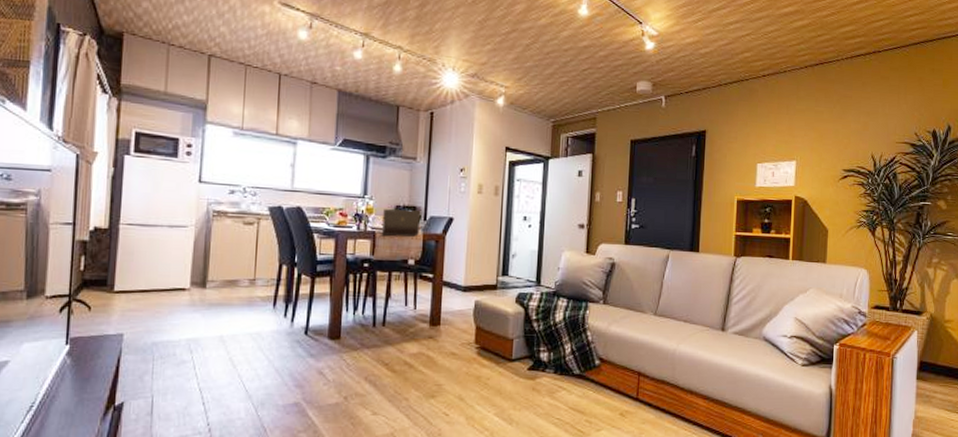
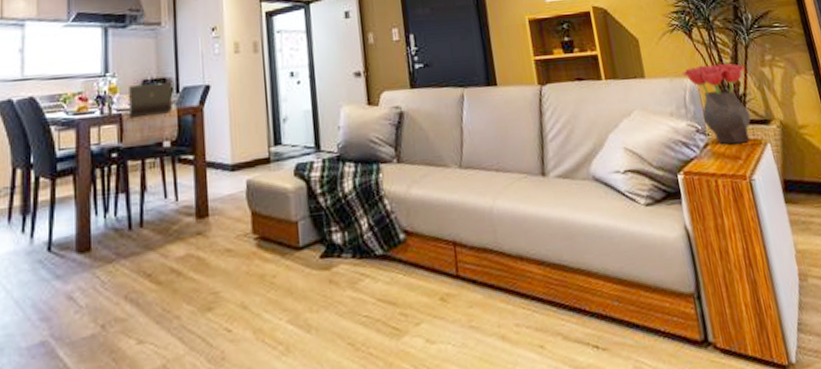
bouquet: none [858,259,913,328] -> present [681,63,751,145]

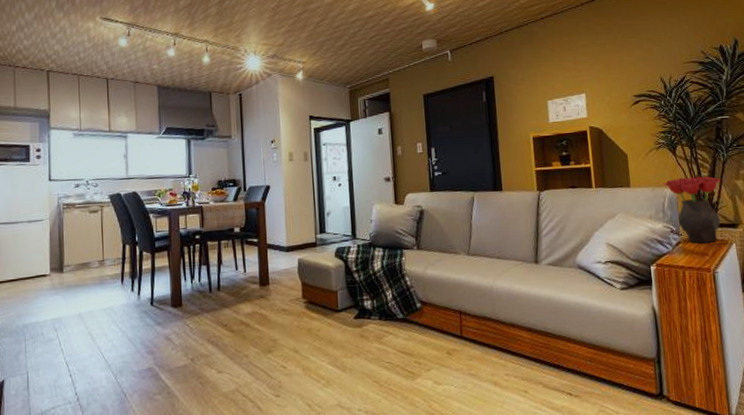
laptop: present [127,82,173,119] -> none [206,183,241,210]

